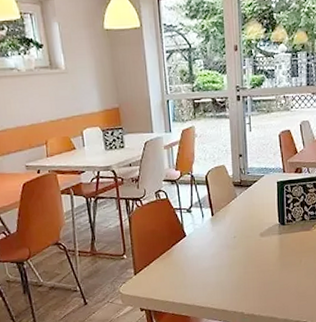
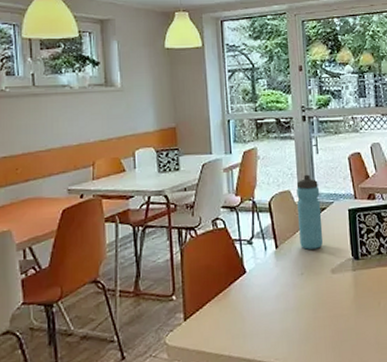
water bottle: none [230,150,254,217] -> present [296,174,323,250]

